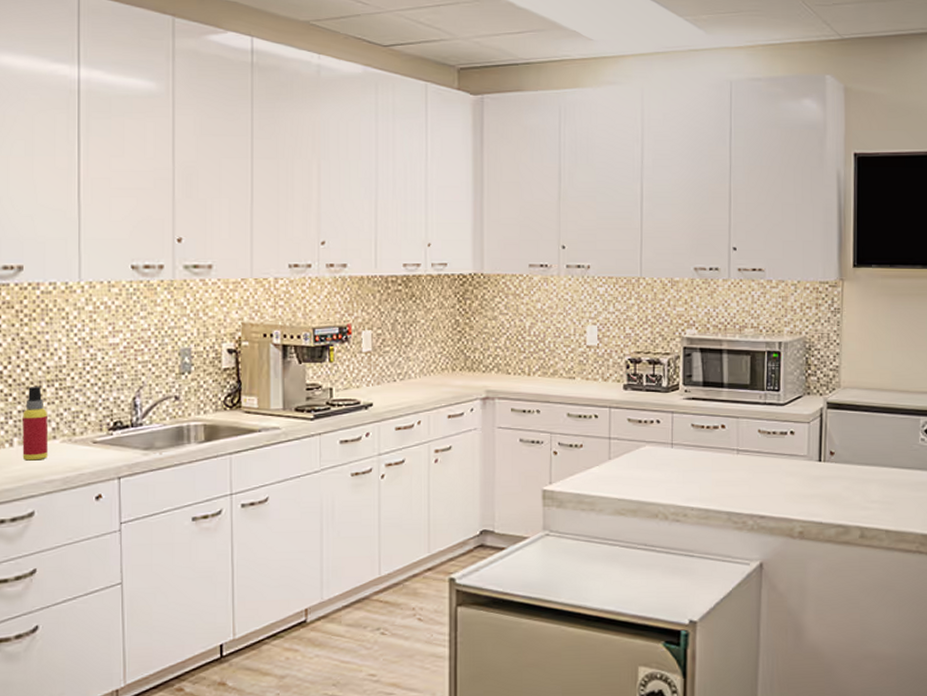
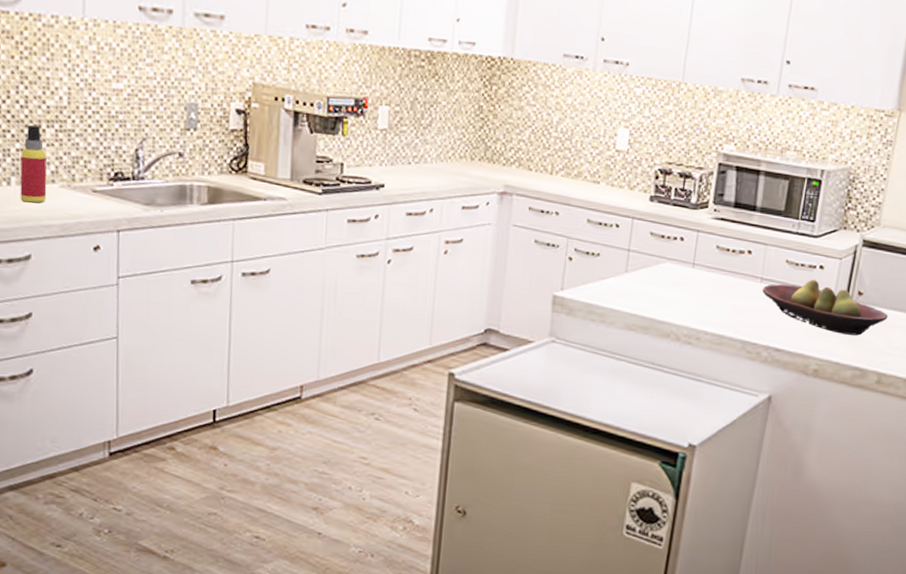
fruit bowl: none [739,445,861,494] -> present [762,279,888,336]

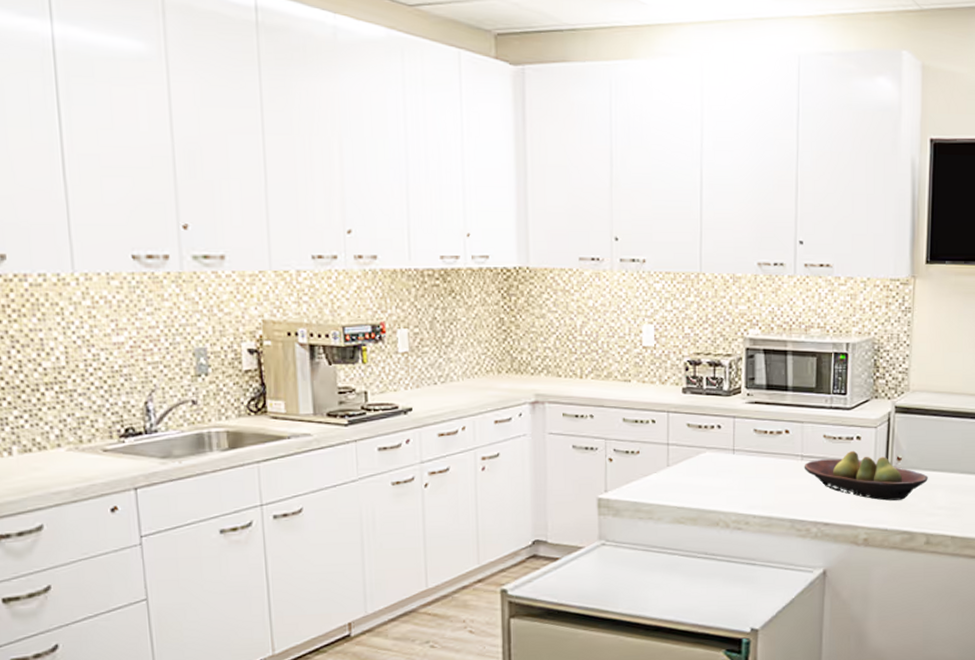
spray bottle: present [20,124,47,203] -> none [20,389,54,471]

